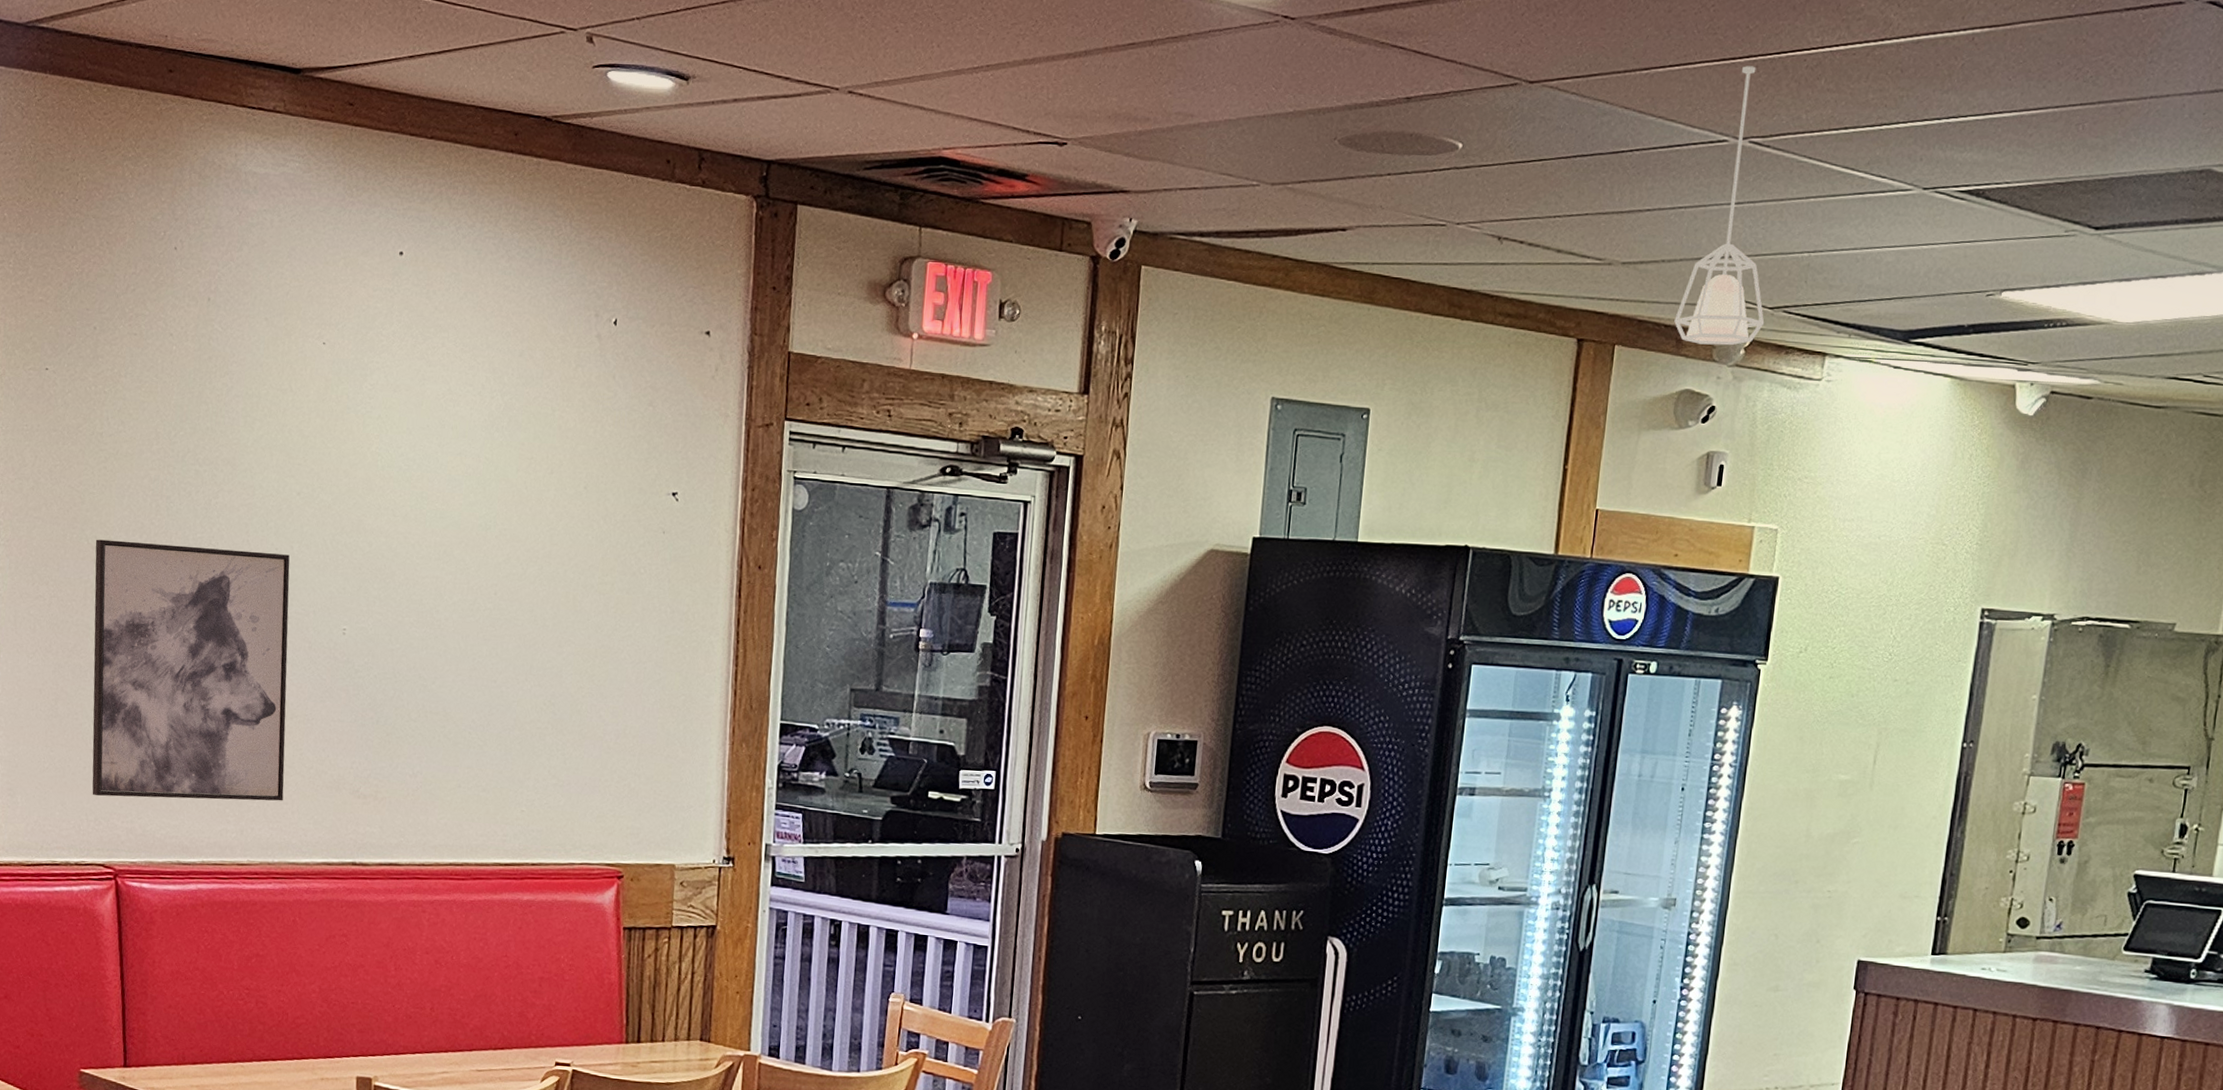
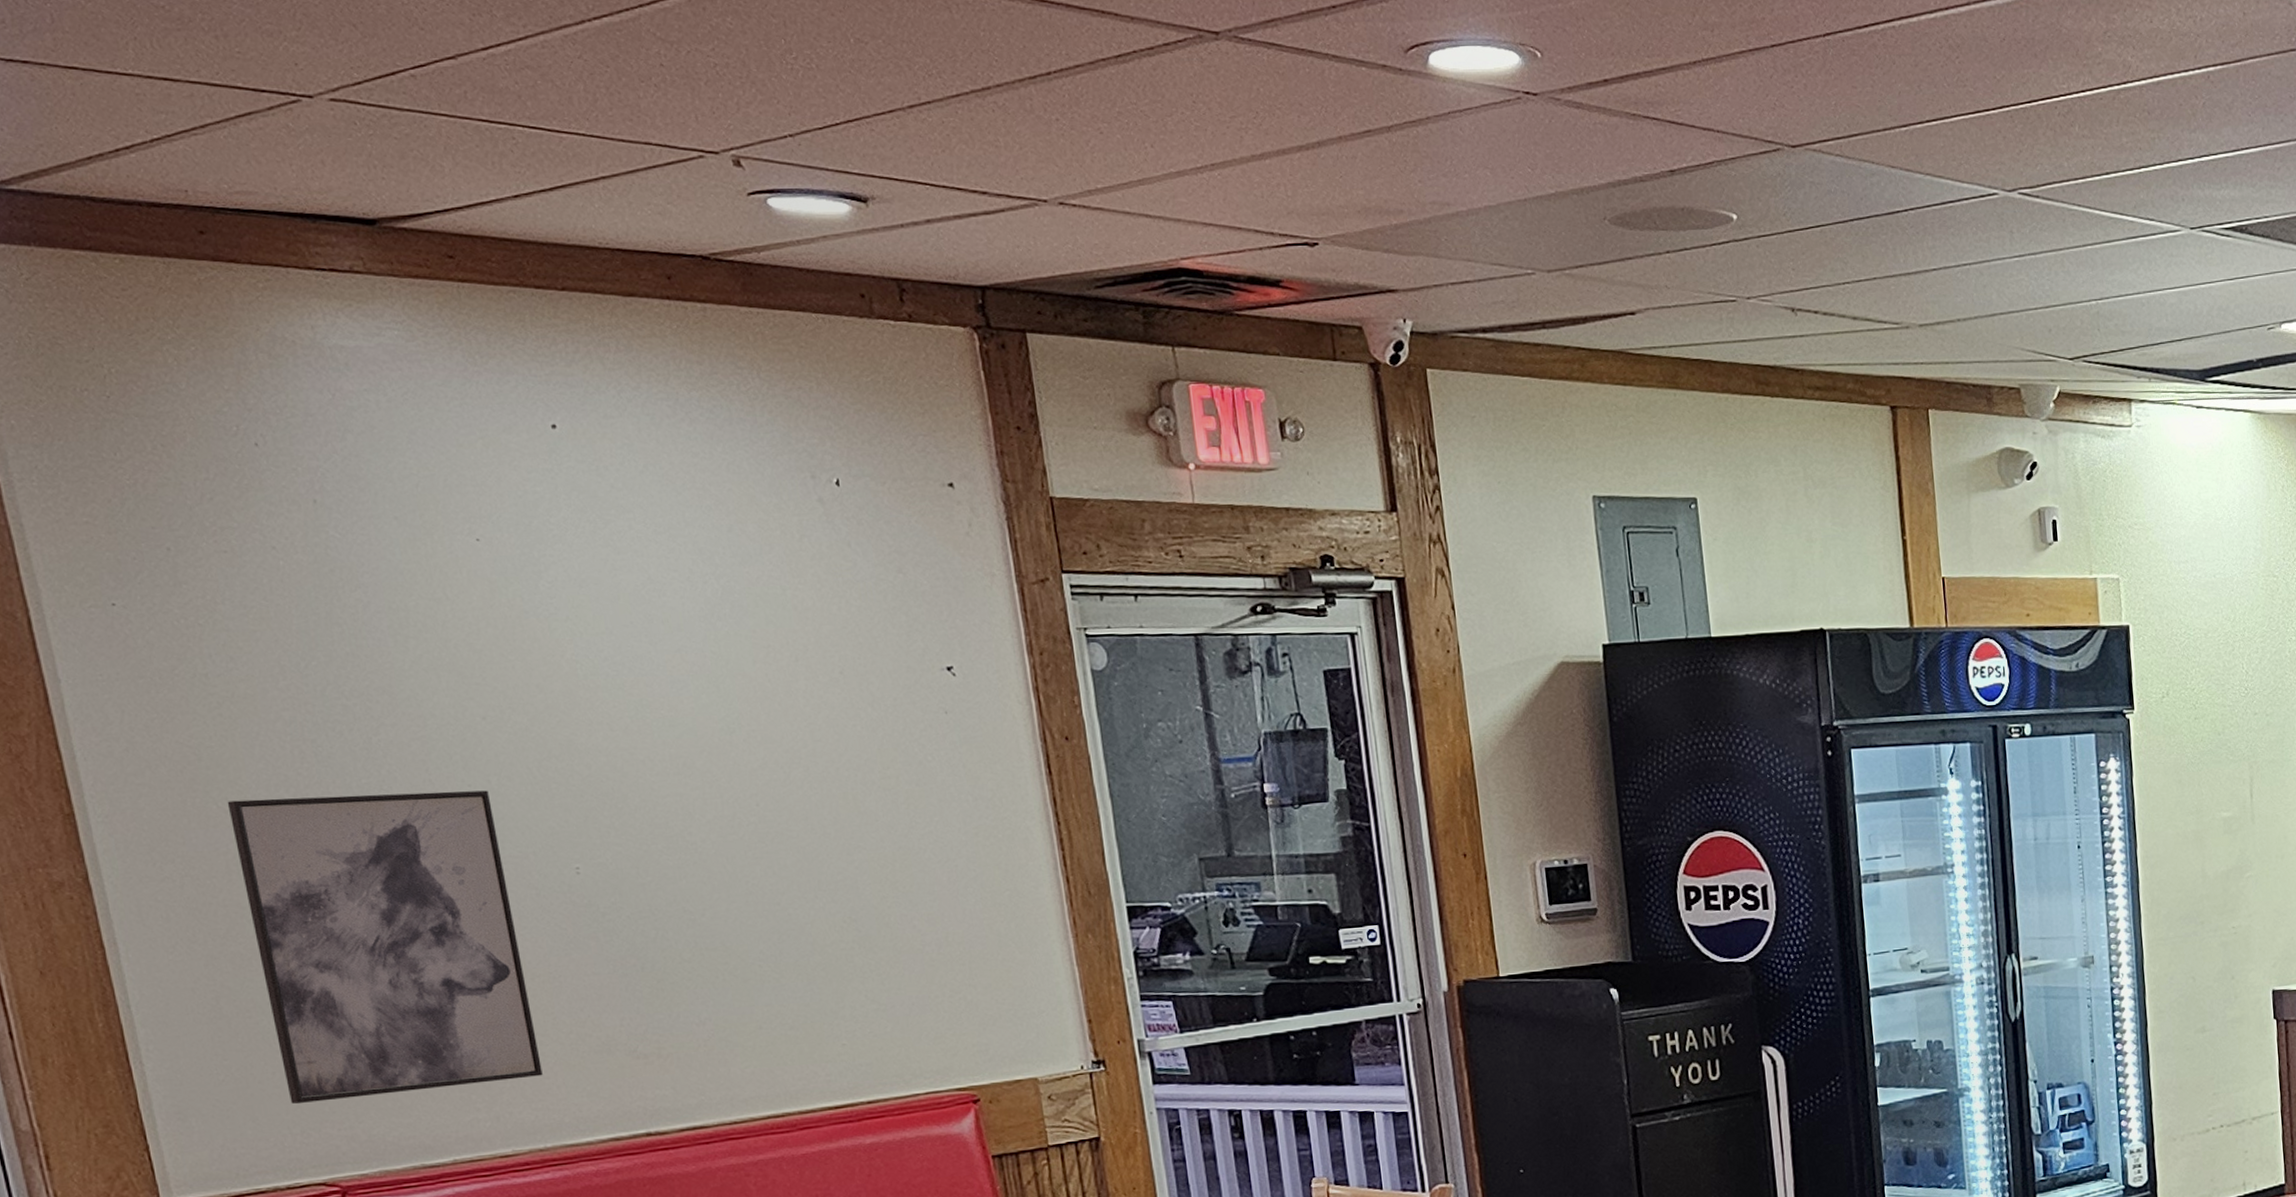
pendant lamp: present [1674,66,1765,346] -> none [1981,116,2068,401]

